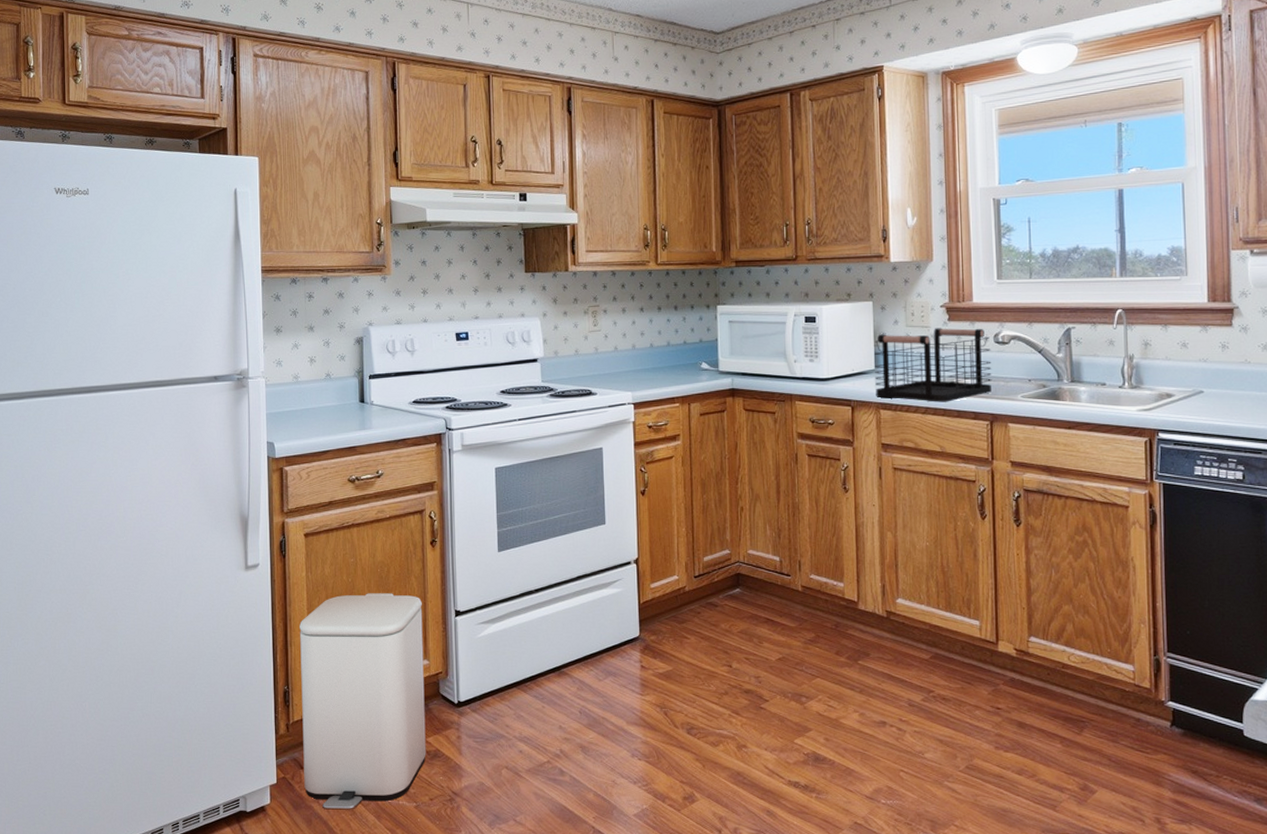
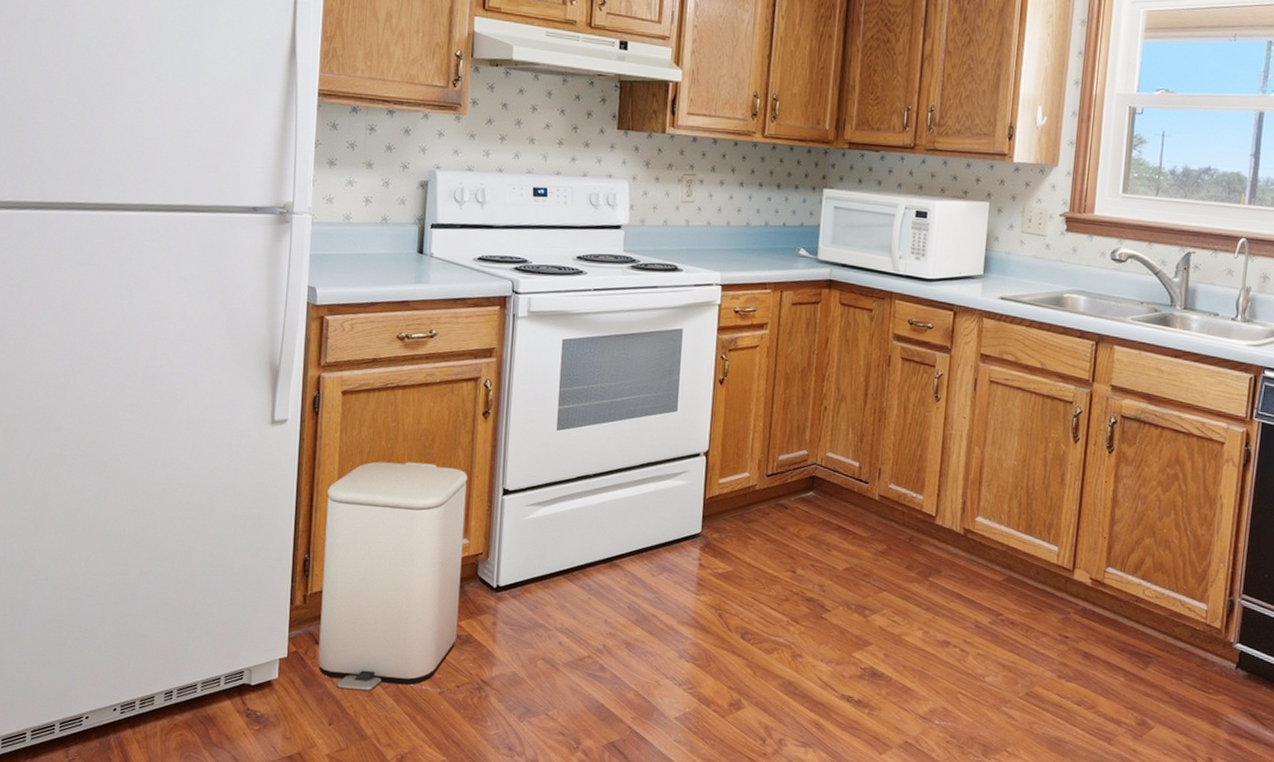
dish rack: present [874,328,992,402] -> none [981,237,1107,317]

